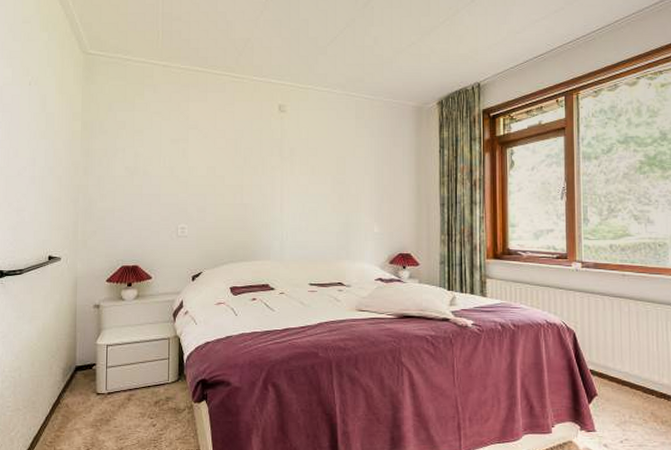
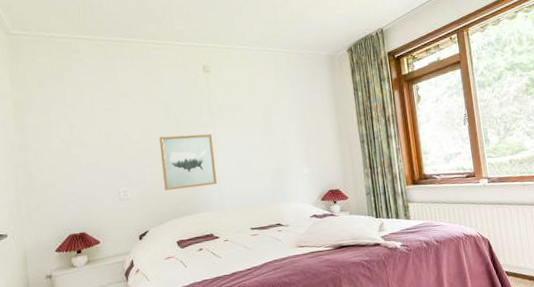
wall art: none [223,175,280,232] -> present [159,133,218,191]

